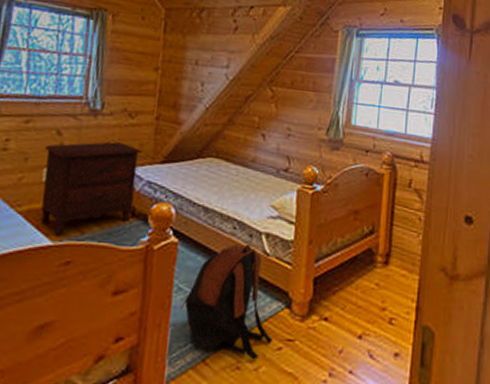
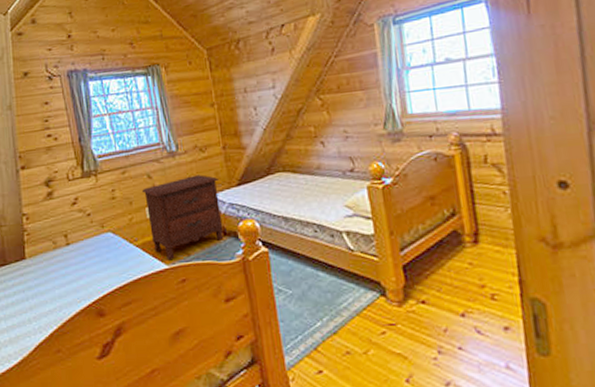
backpack: present [180,244,273,360] -> none [284,243,375,345]

